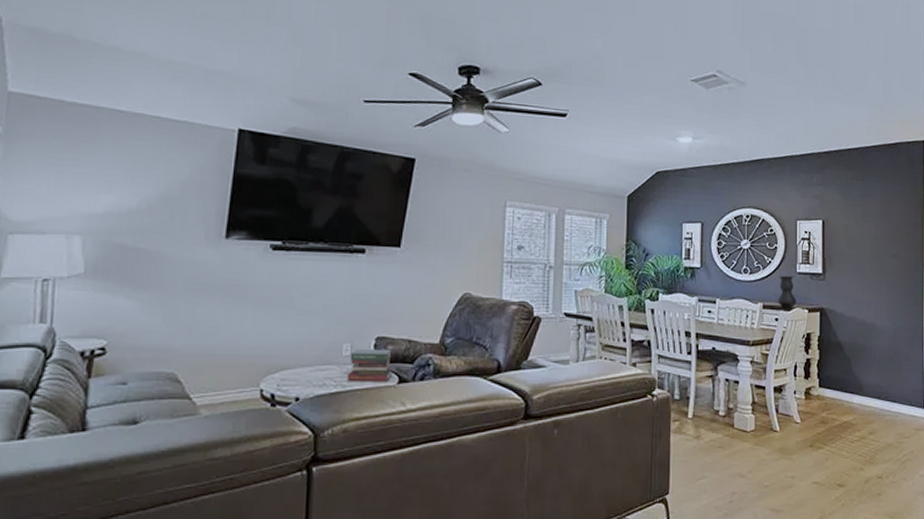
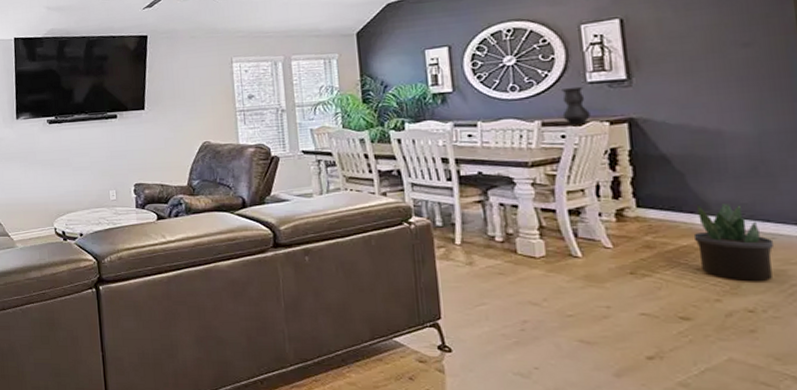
books: present [347,348,392,381] -> none [116,192,151,219]
planter: none [851,386,897,453] -> present [693,203,775,282]

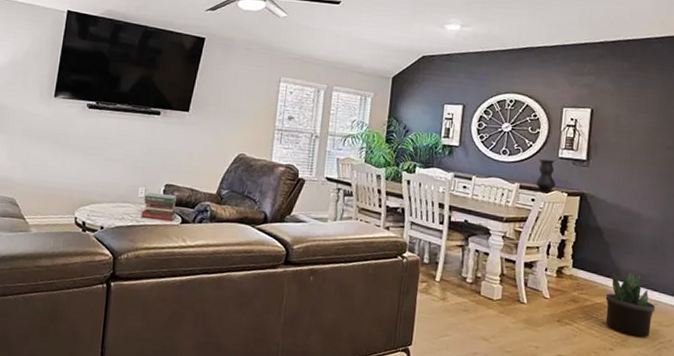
books: none [116,192,151,219] -> present [141,192,177,221]

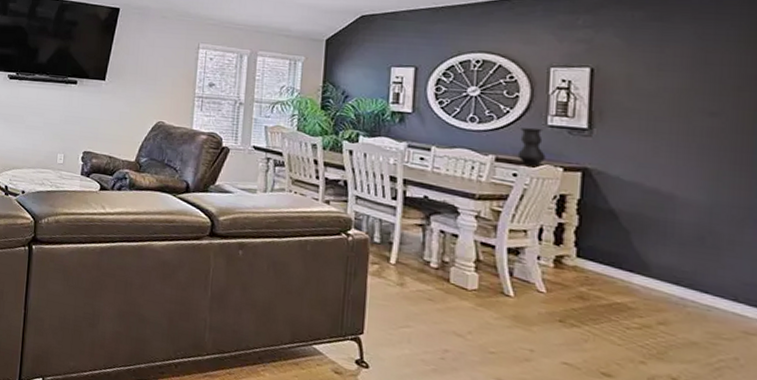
books: present [141,192,177,221] -> none [60,159,96,187]
planter: present [605,271,656,338] -> none [628,264,709,352]

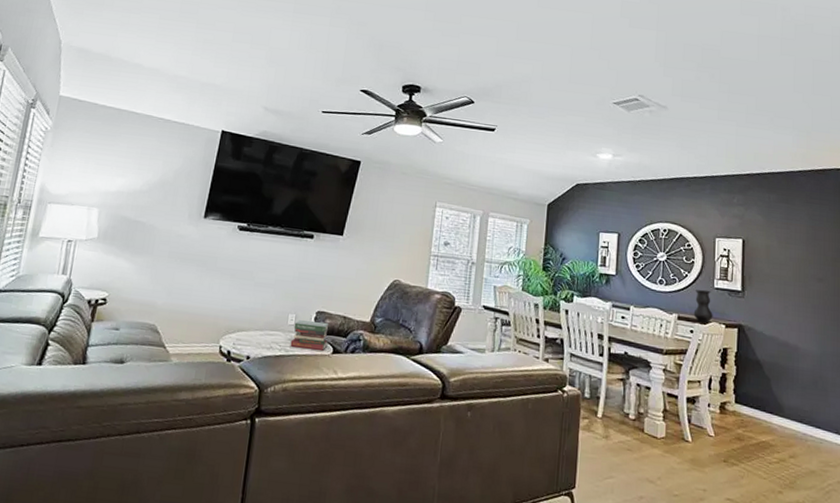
books: none [60,159,96,187] -> present [290,320,329,350]

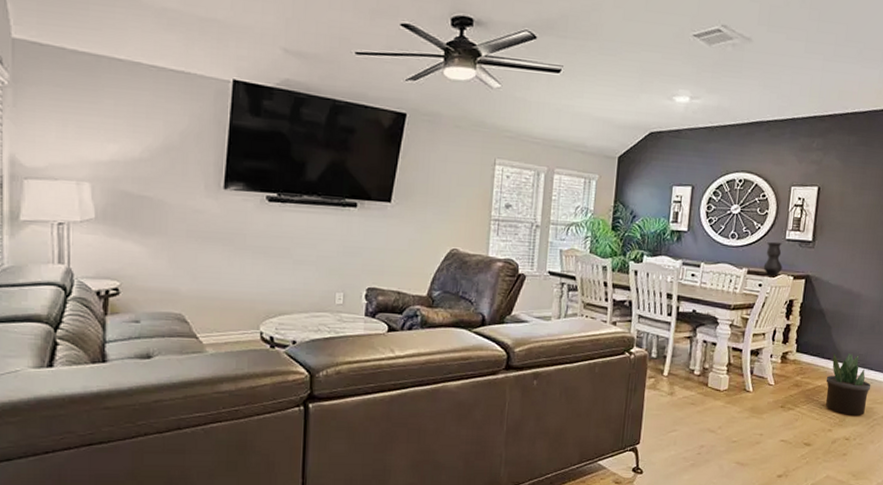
books: present [290,320,329,350] -> none [340,298,382,329]
planter: none [770,406,821,480] -> present [825,353,871,417]

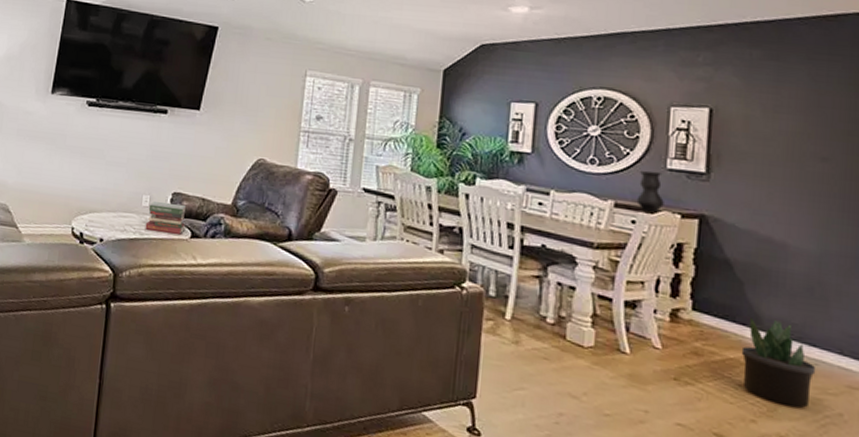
books: none [340,298,382,329] -> present [145,201,186,234]

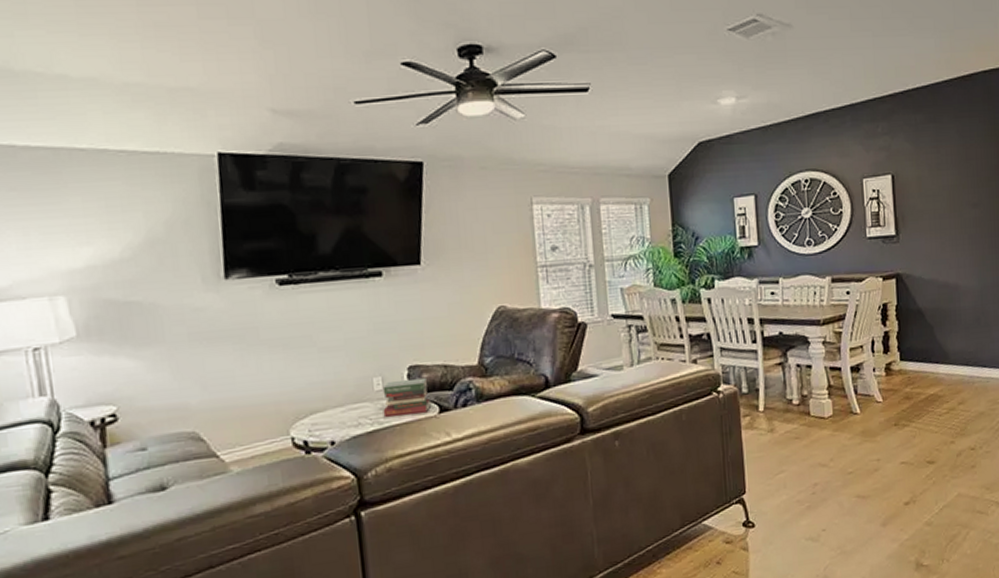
vase: present [636,170,664,212] -> none [846,241,869,280]
planter: present [741,317,816,409] -> none [938,352,988,423]

